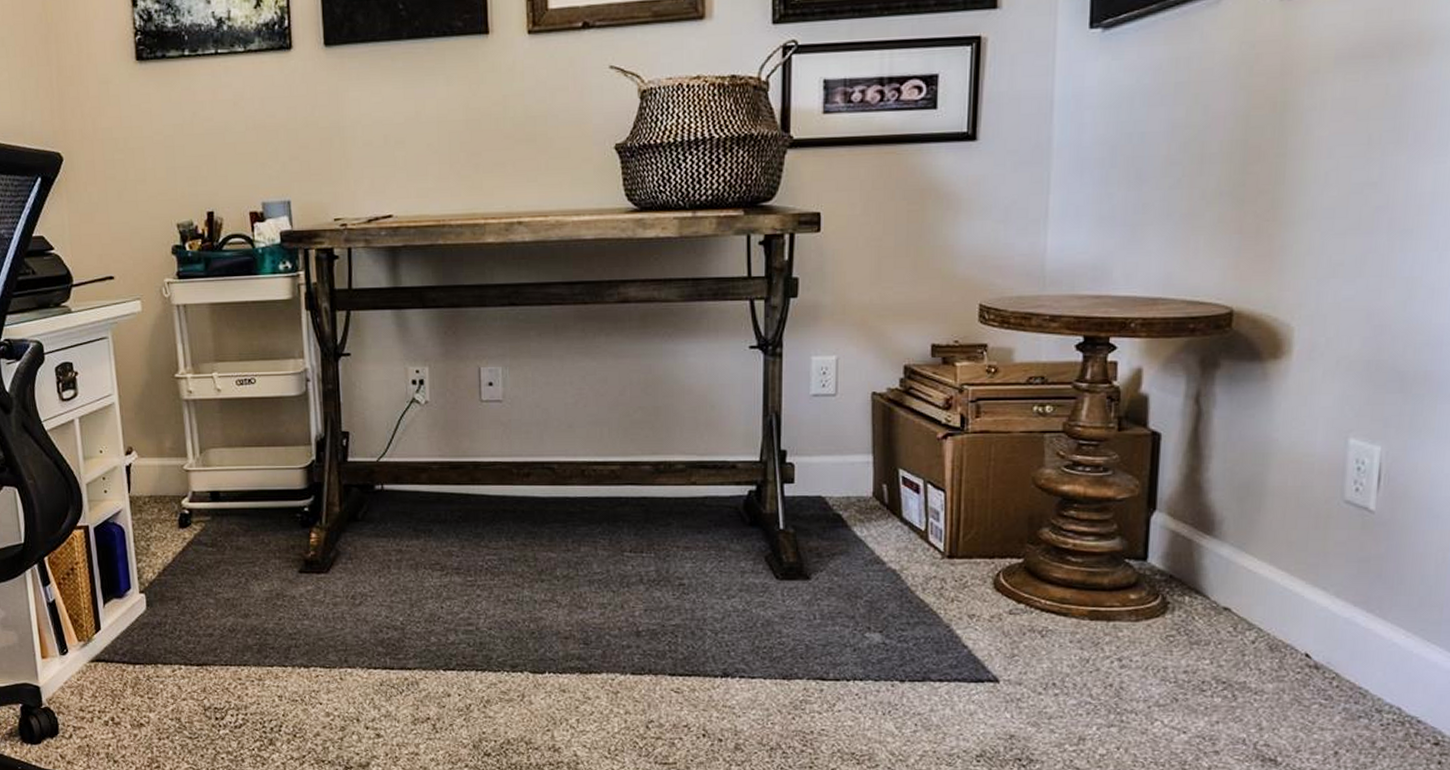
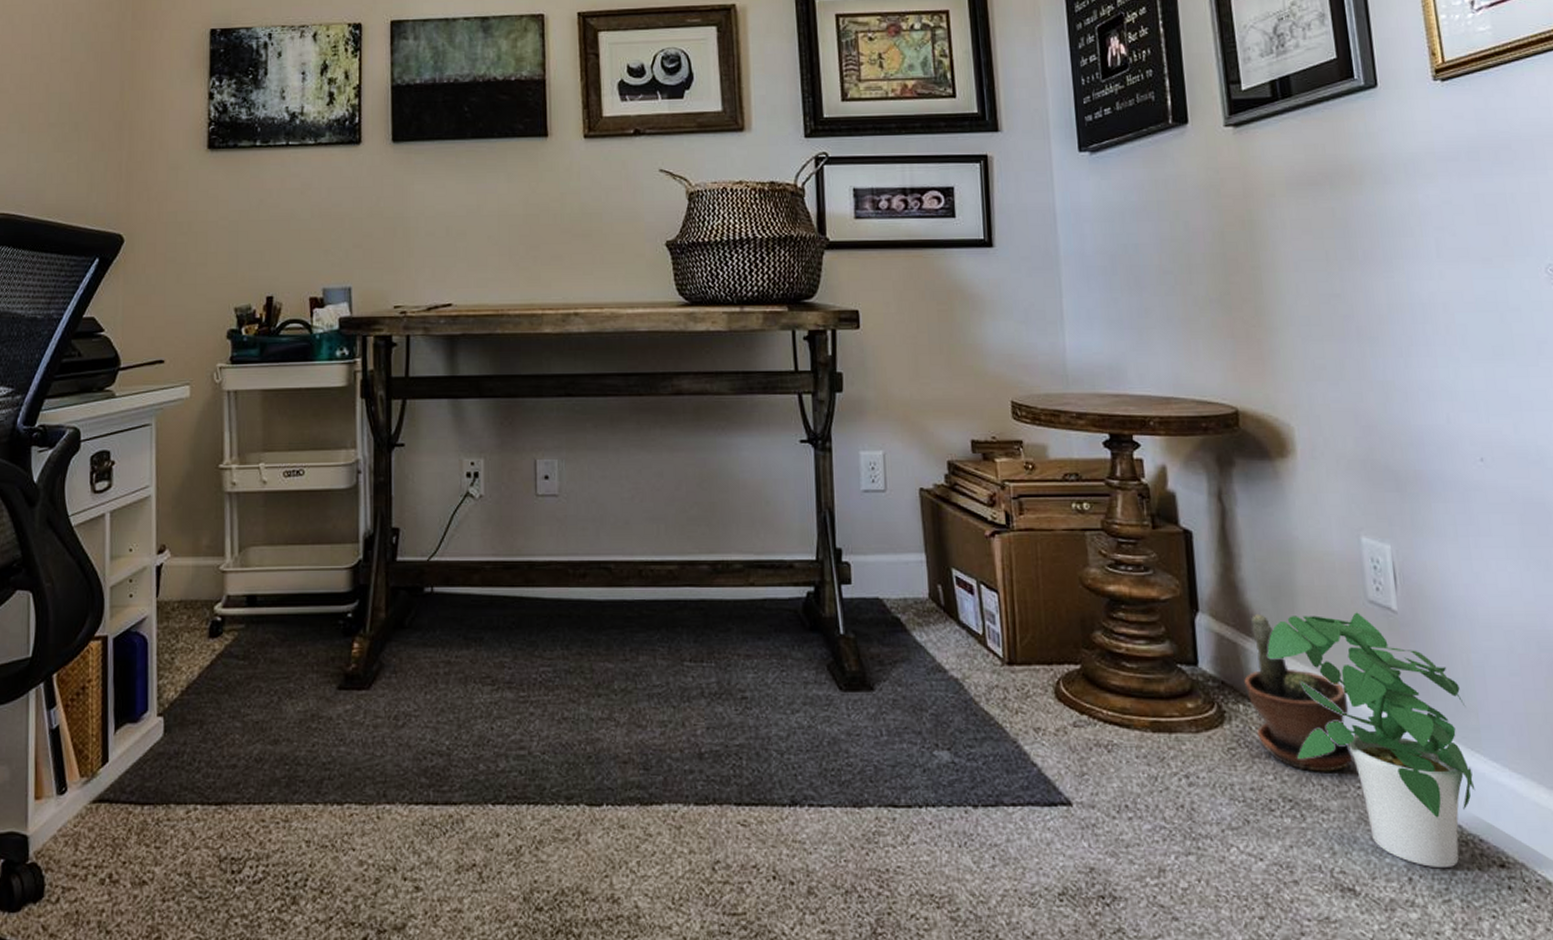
potted plant: none [1194,512,1303,658] -> present [1244,613,1354,772]
potted plant: none [1223,512,1431,745] -> present [1267,612,1476,869]

